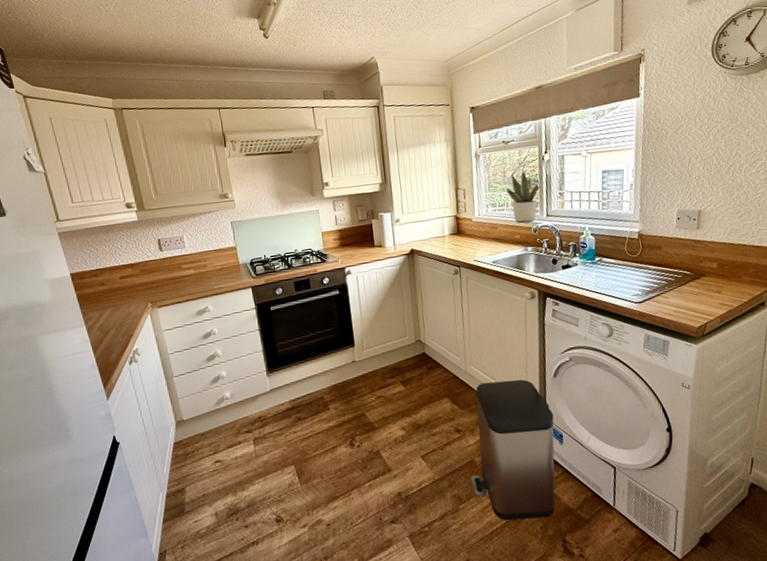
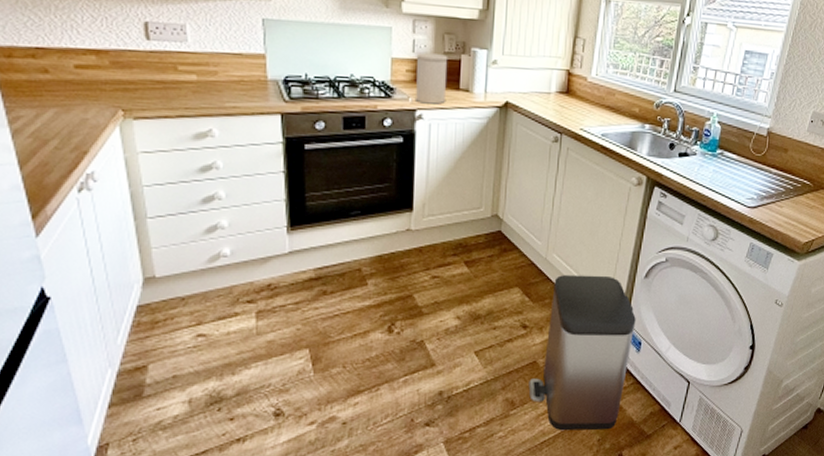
canister: none [339,222,365,262] -> present [416,53,448,105]
potted plant: present [506,170,541,223] -> none [634,30,675,95]

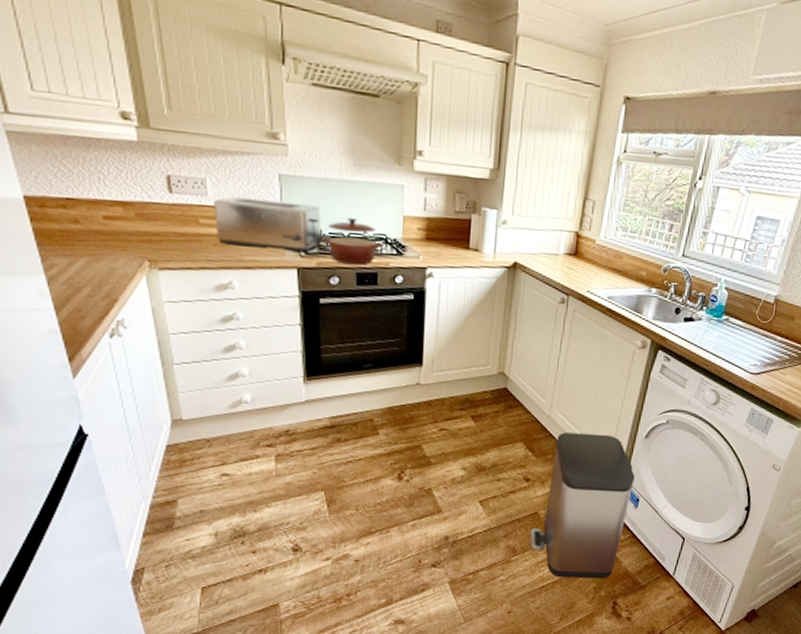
toaster: none [193,42,307,98] -> present [214,196,322,253]
saucepan: none [307,61,372,109] -> present [321,218,384,265]
canister: present [416,53,448,105] -> none [427,211,459,263]

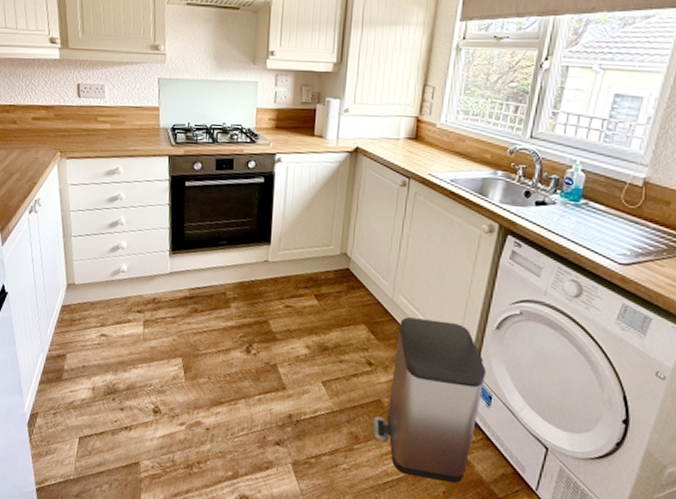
toaster: present [214,196,322,253] -> none [108,98,190,143]
saucepan: present [321,218,384,265] -> none [189,112,240,152]

